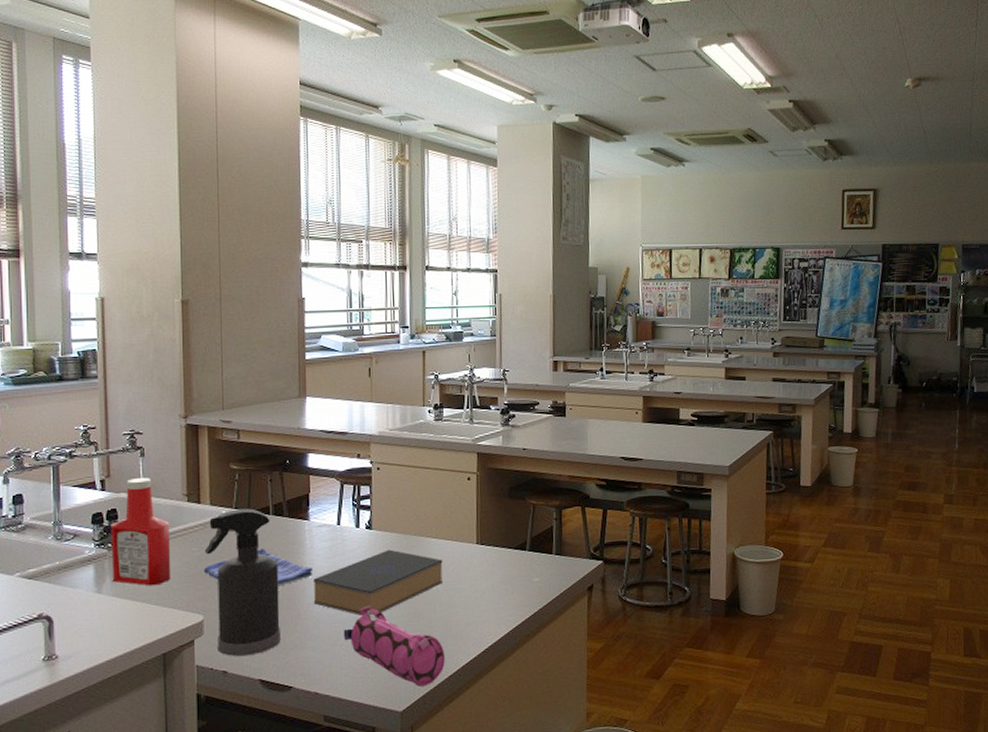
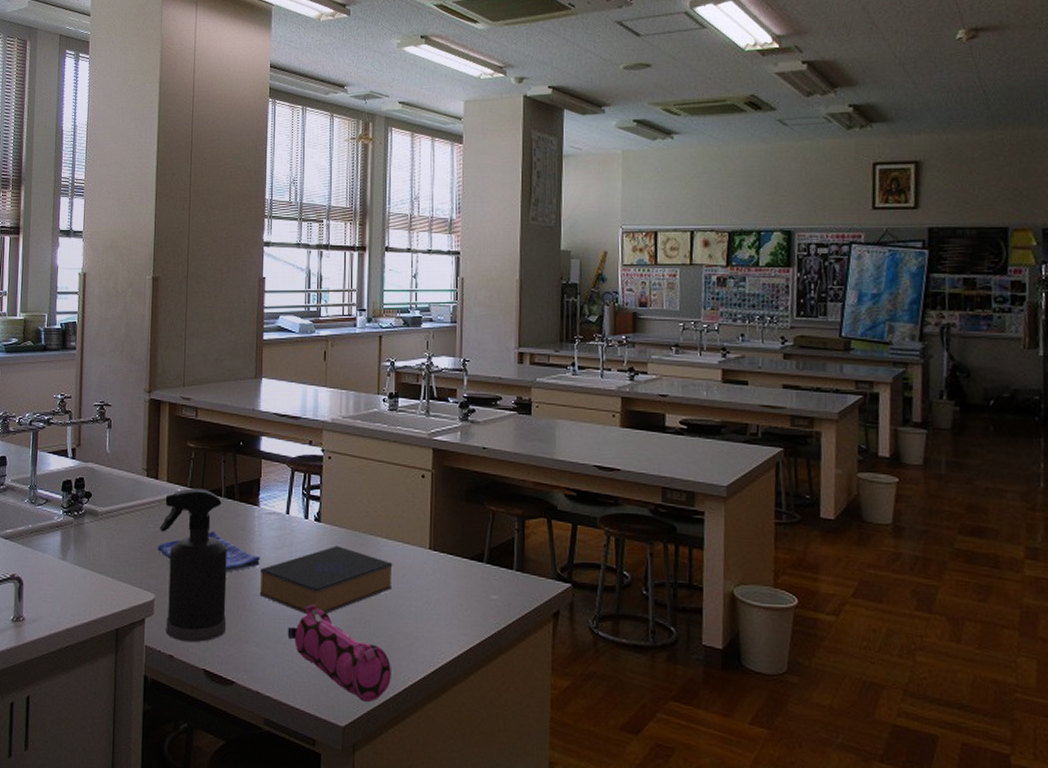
ketchup bottle: present [111,478,172,586] -> none [76,449,129,559]

